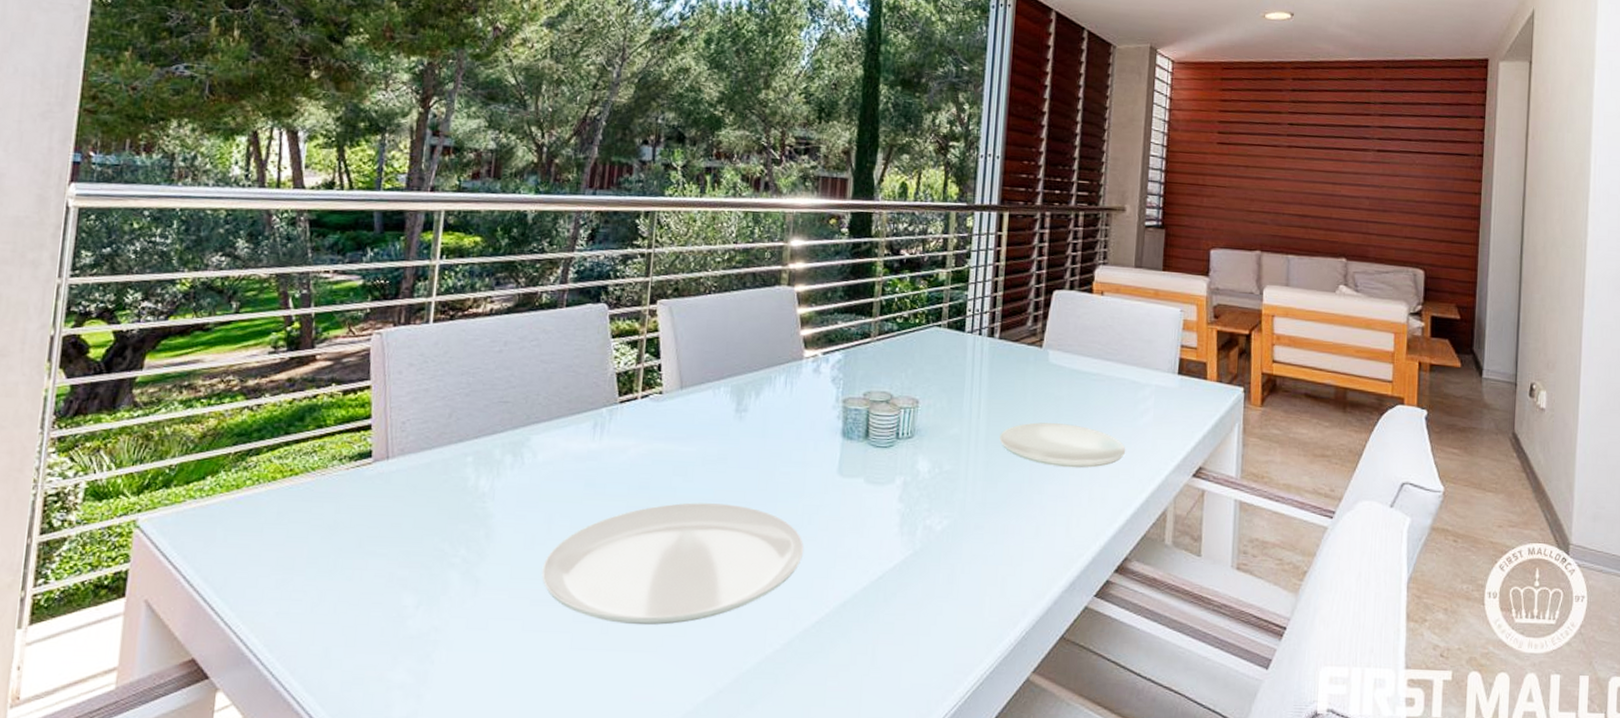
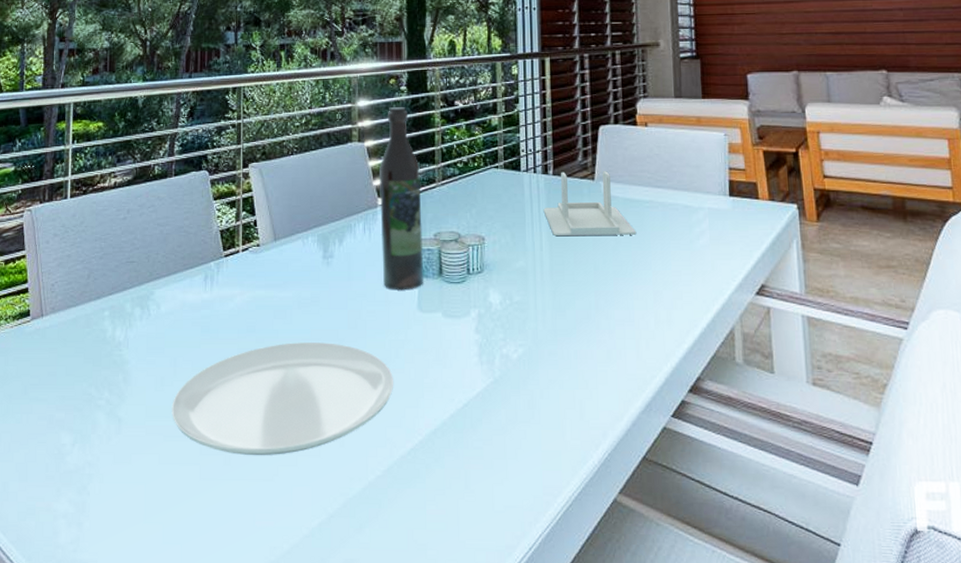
wine bottle: none [802,250,855,452] -> present [378,107,424,291]
napkin holder: none [985,336,1080,408] -> present [543,171,637,237]
plate: present [999,422,1126,468] -> none [563,251,687,293]

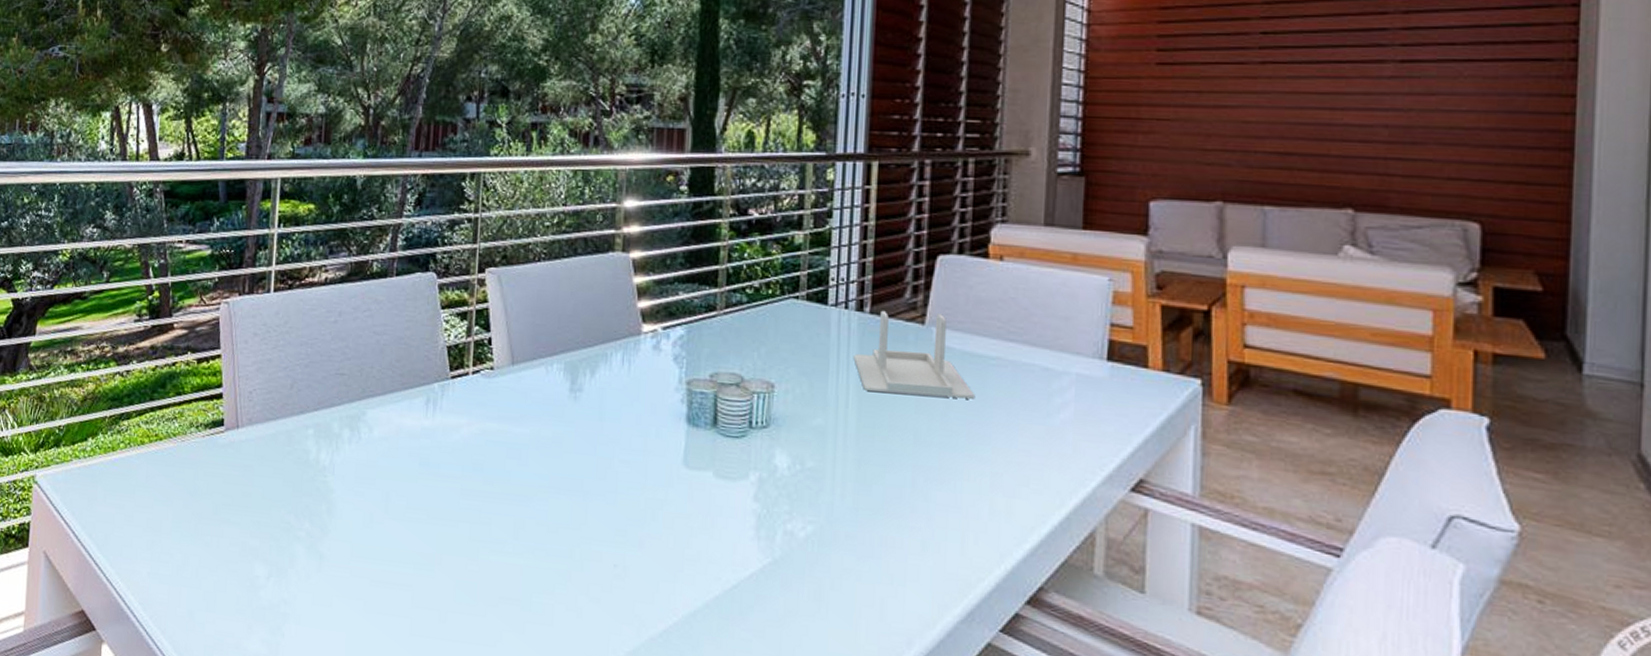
plate: present [172,342,394,455] -> none [381,488,648,619]
wine bottle: present [378,107,424,291] -> none [642,211,698,440]

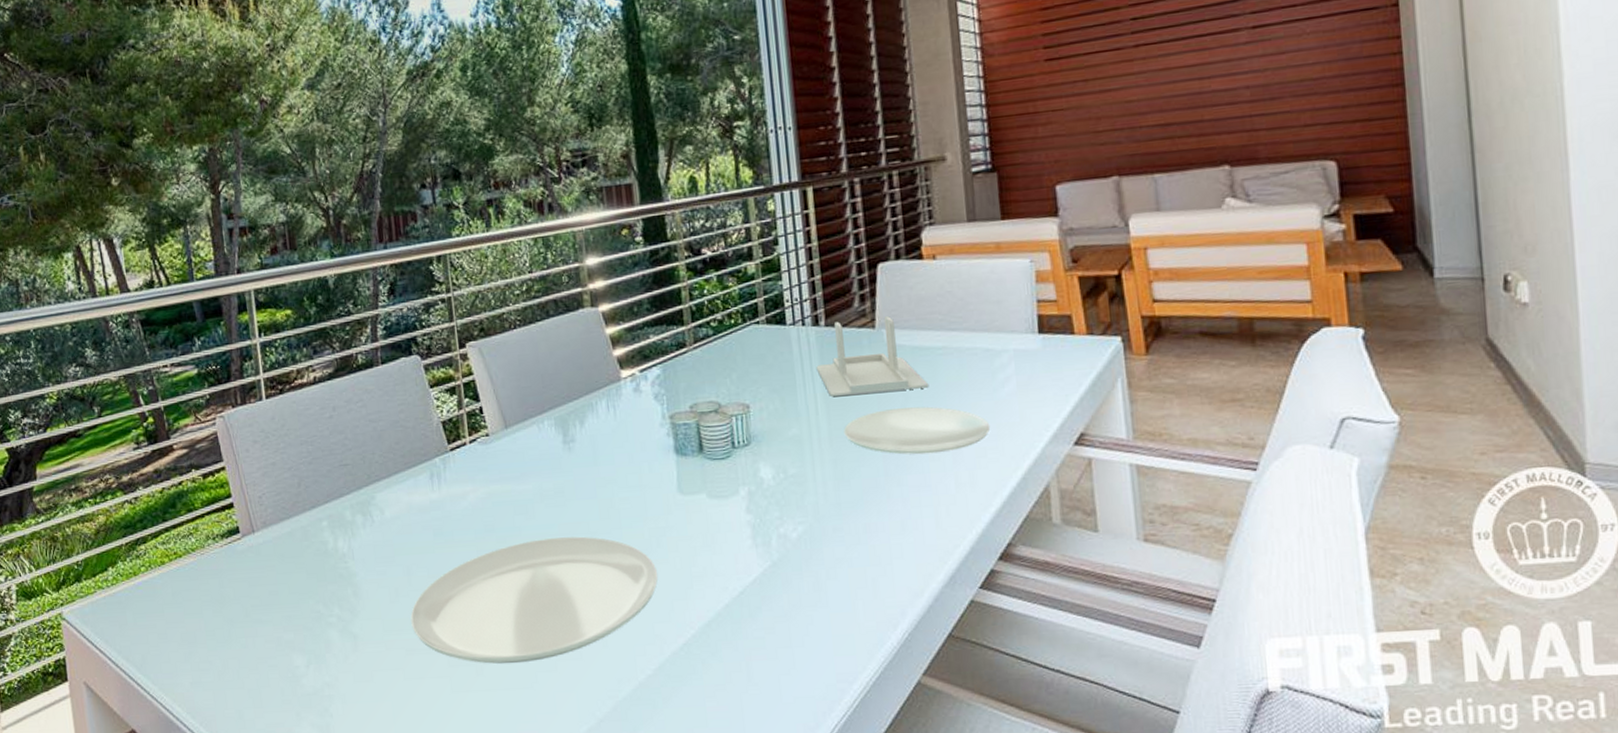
plate: none [381,488,648,619] -> present [410,536,658,664]
plate: none [873,415,1038,473] -> present [844,406,991,455]

